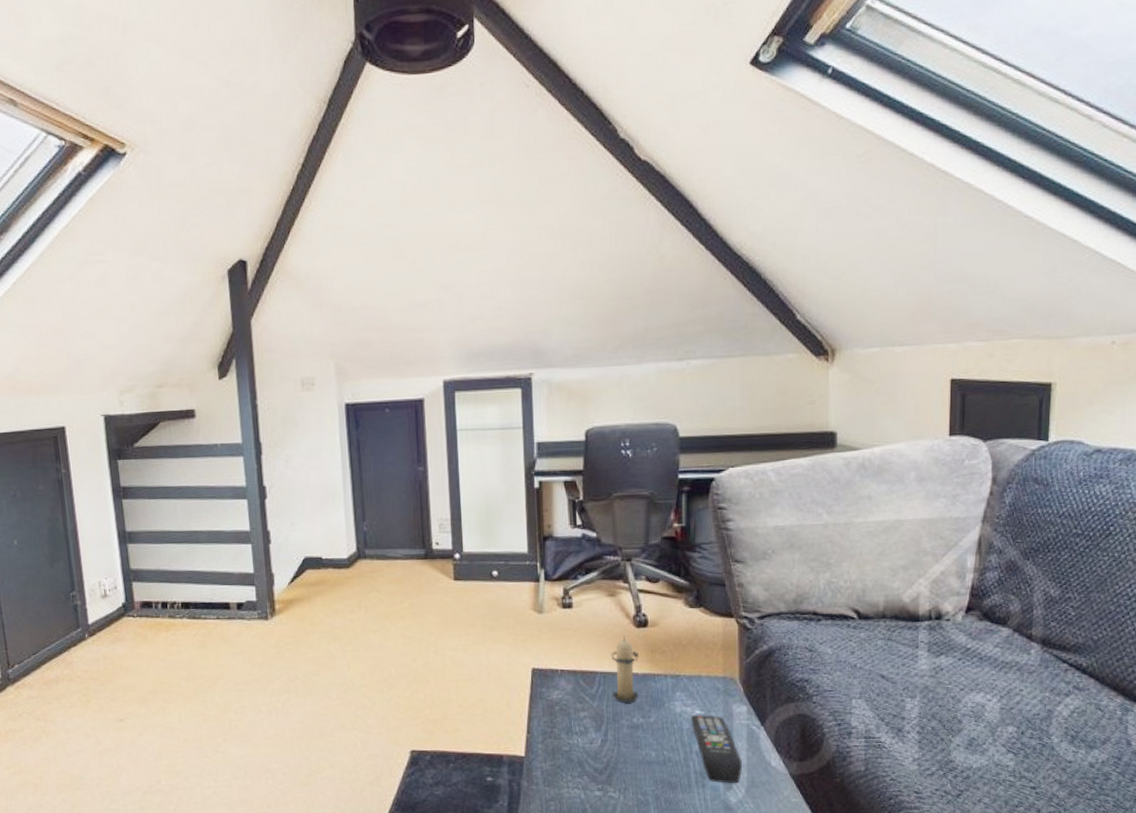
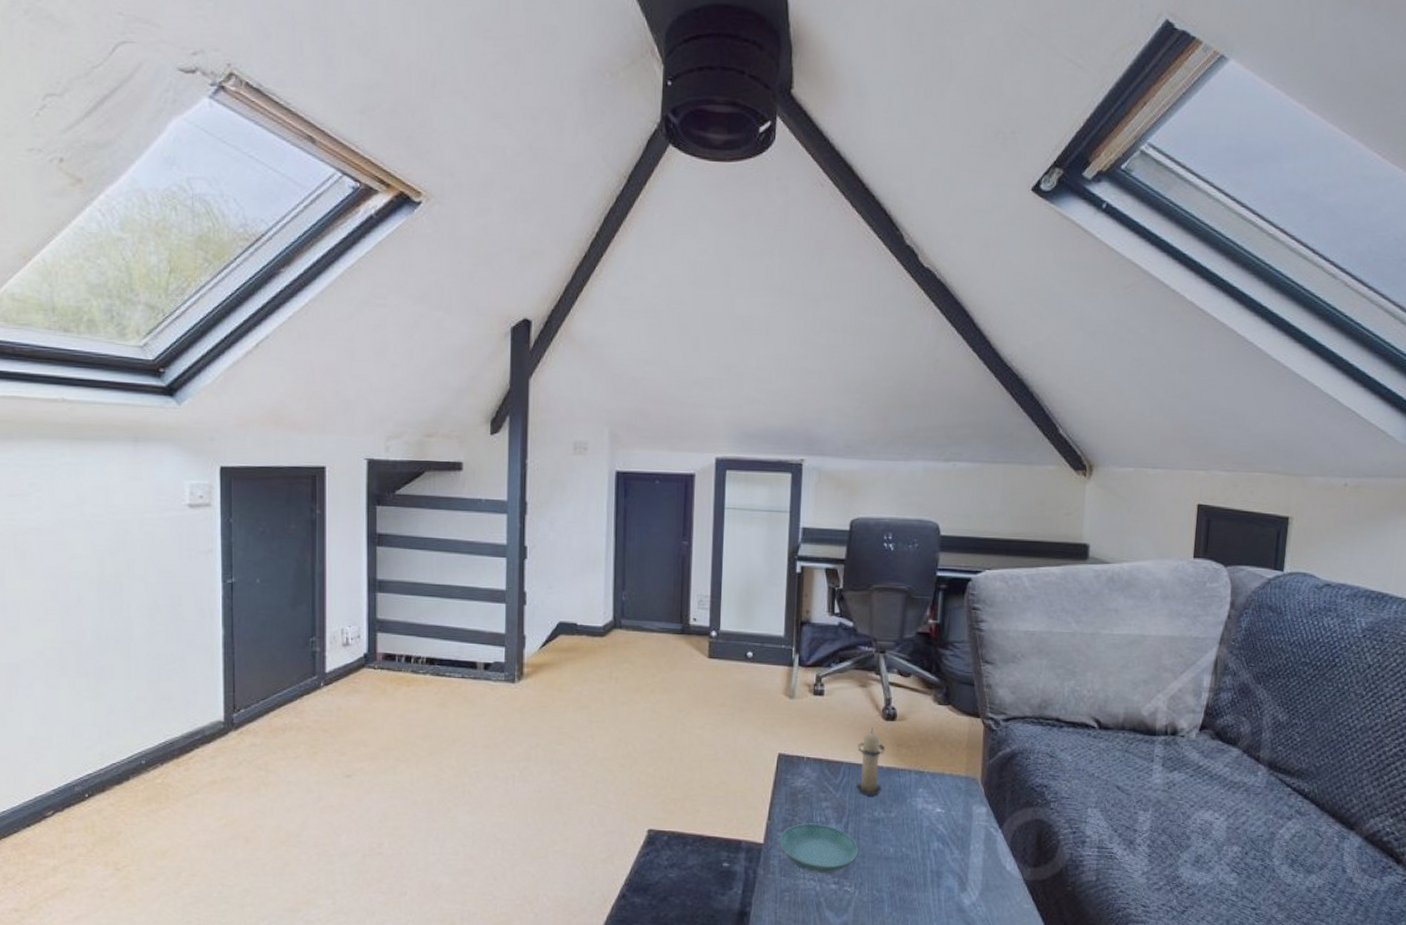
saucer: none [540,733,620,781] -> present [779,823,859,873]
remote control: present [691,715,742,784] -> none [931,813,978,886]

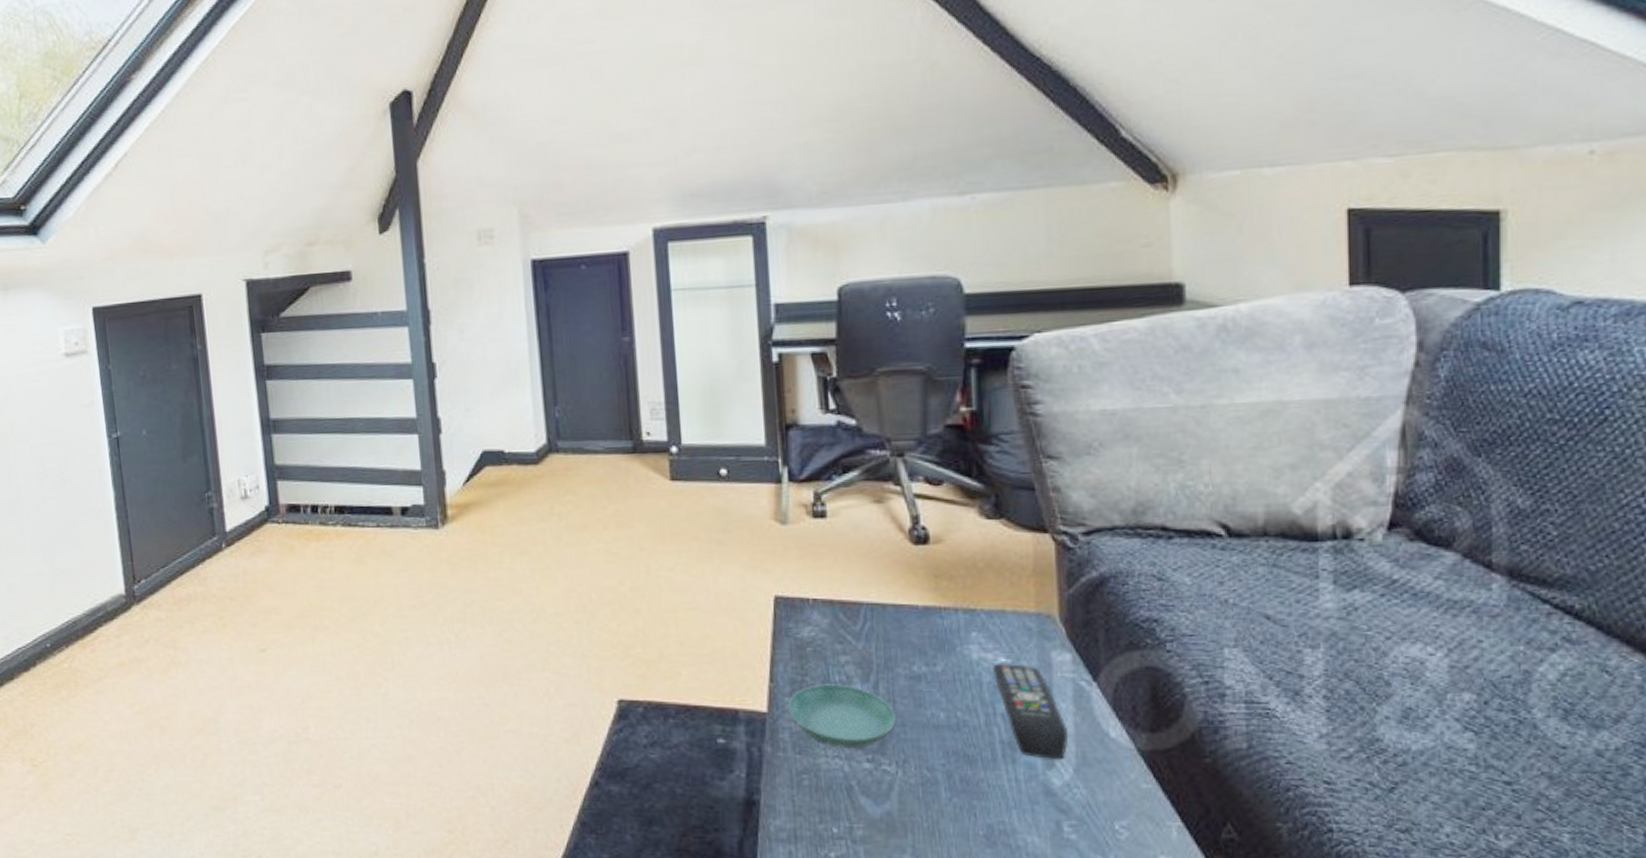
candle: present [856,728,886,795] -> none [879,555,920,644]
remote control: none [931,813,978,886] -> present [993,664,1068,760]

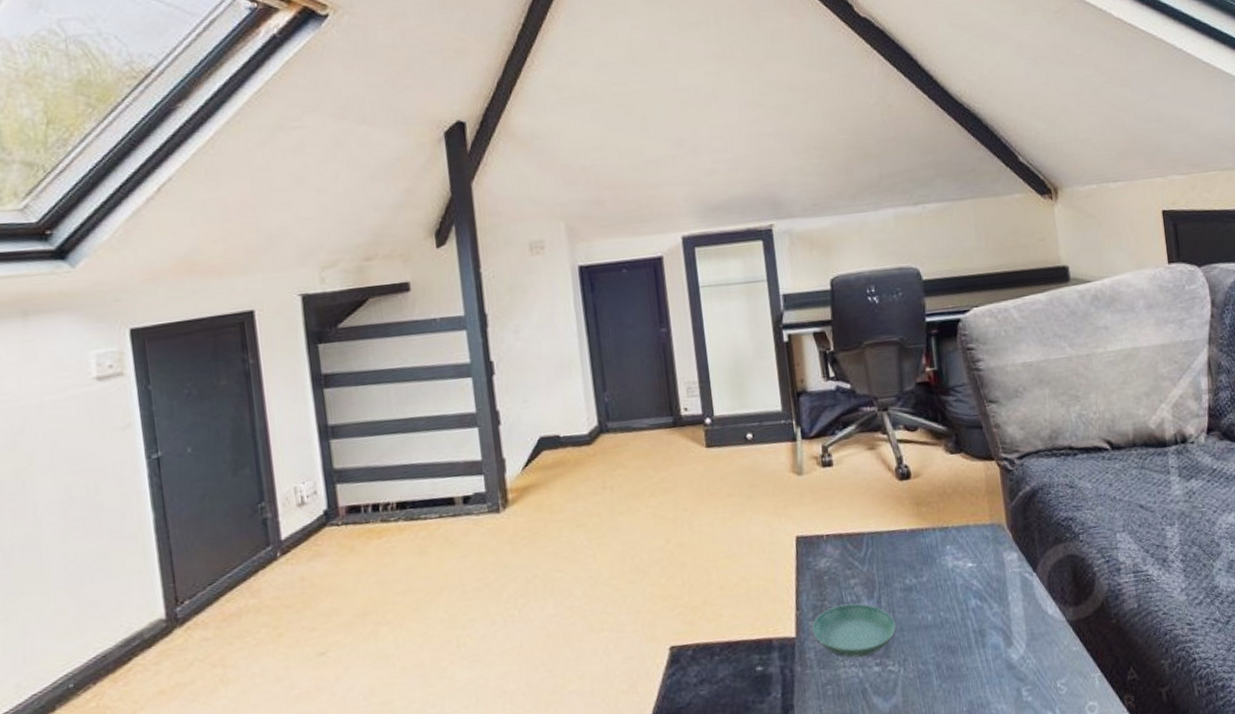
remote control: present [993,664,1068,760] -> none [963,567,1020,640]

